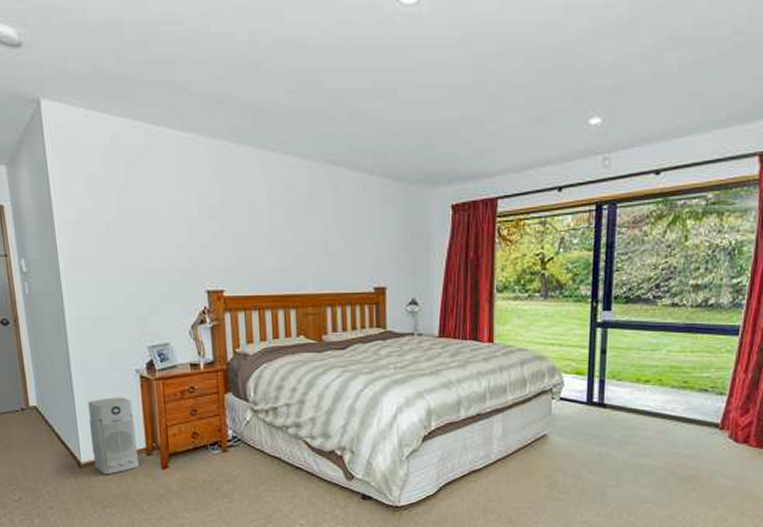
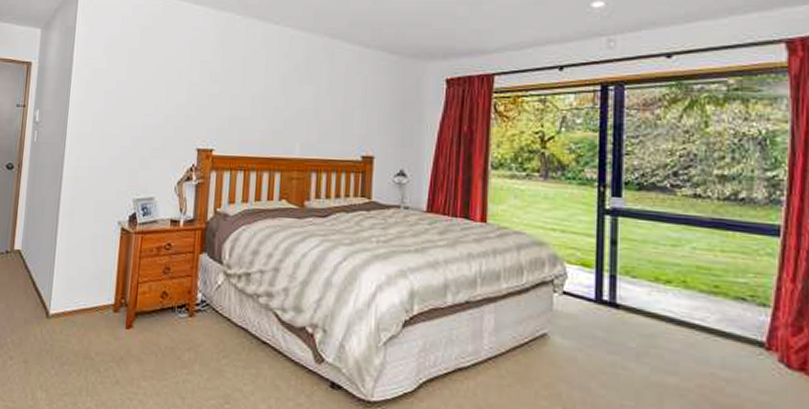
air purifier: present [88,397,140,475] -> none [61,247,109,329]

